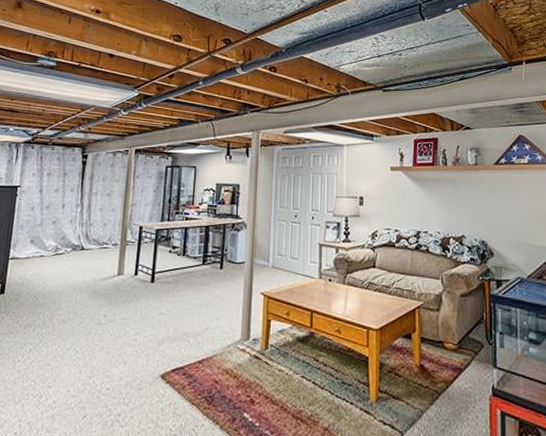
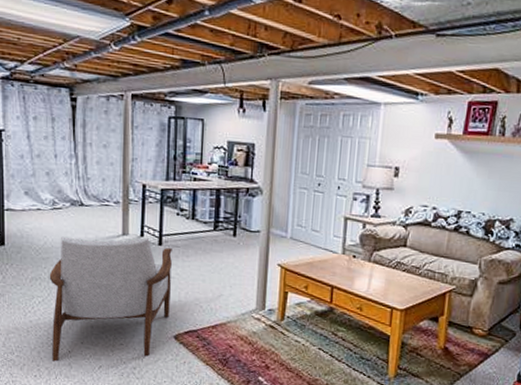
armchair: none [35,276,164,415] -> present [49,236,172,362]

